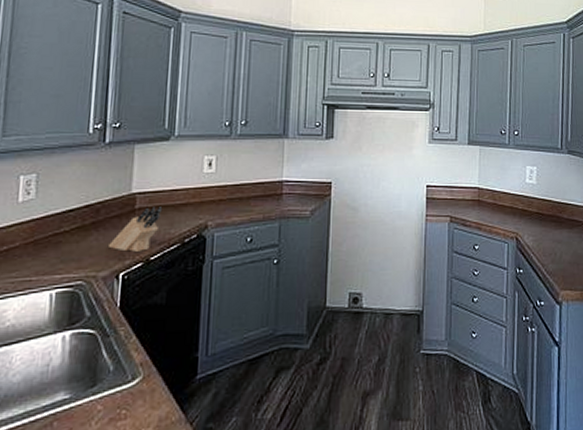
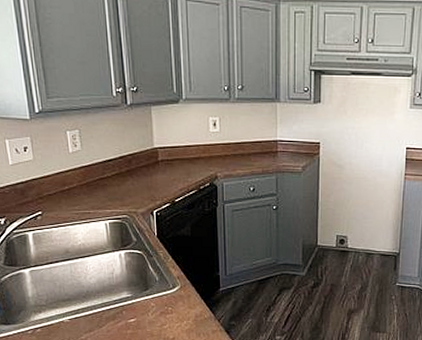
knife block: present [109,207,163,252] -> none [142,159,180,195]

